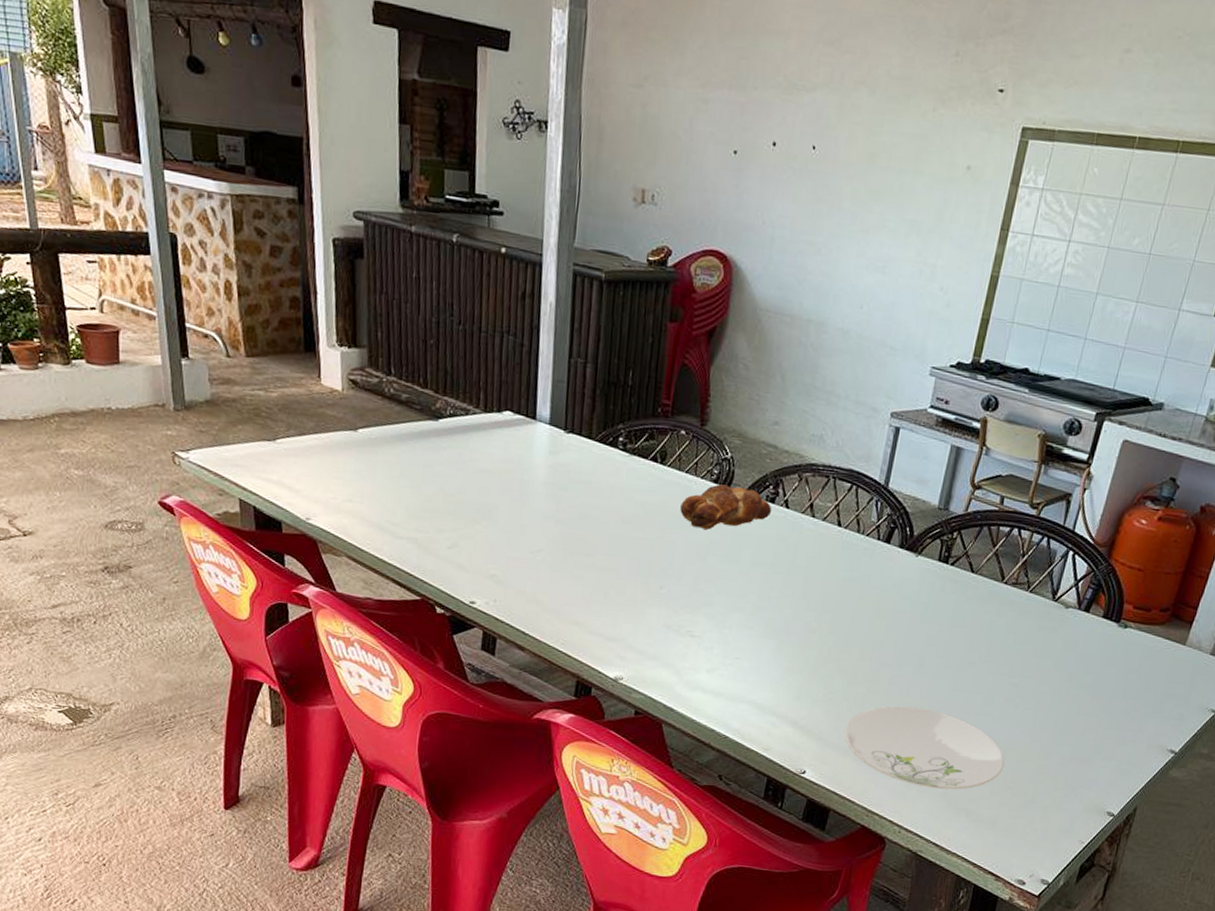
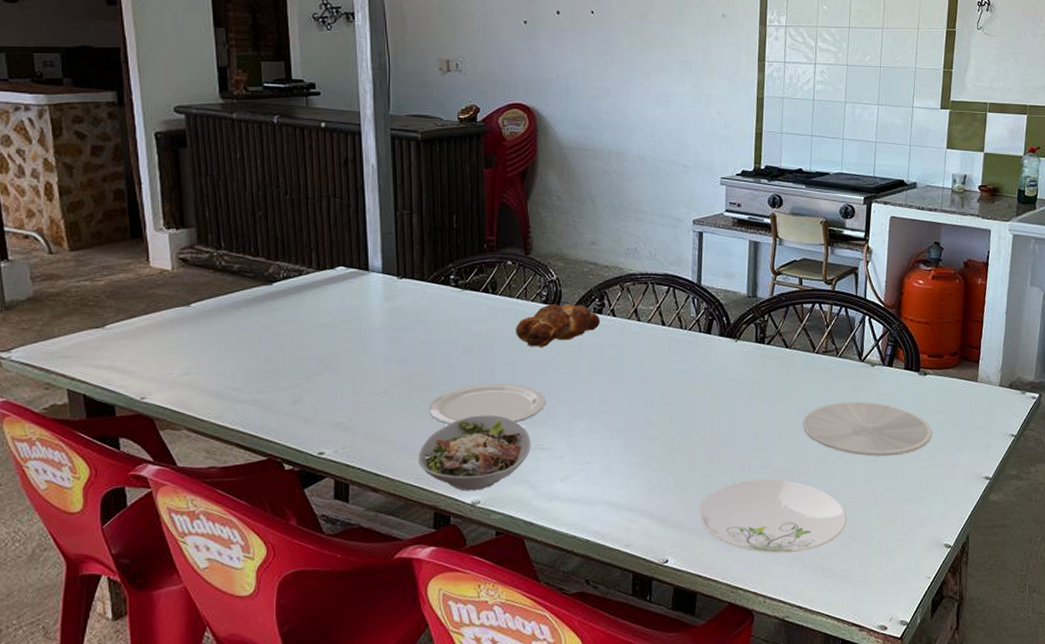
salad: none [566,589,682,667] -> present [418,414,531,492]
plate: none [581,558,703,604] -> present [428,383,546,425]
plate: none [974,641,1120,710] -> present [803,401,932,457]

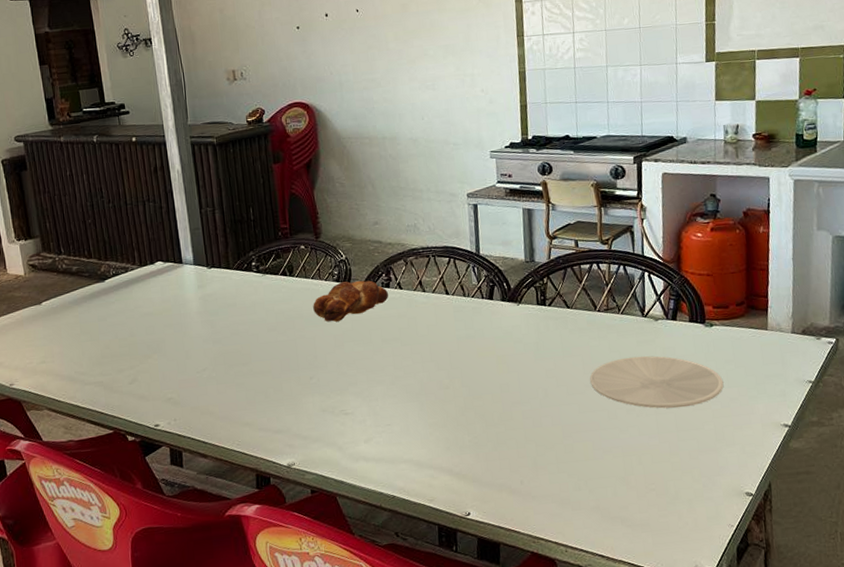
salad: present [418,414,531,492] -> none [238,385,336,455]
plate: present [428,383,546,425] -> none [243,356,346,396]
plate: present [698,478,847,554] -> none [494,433,642,505]

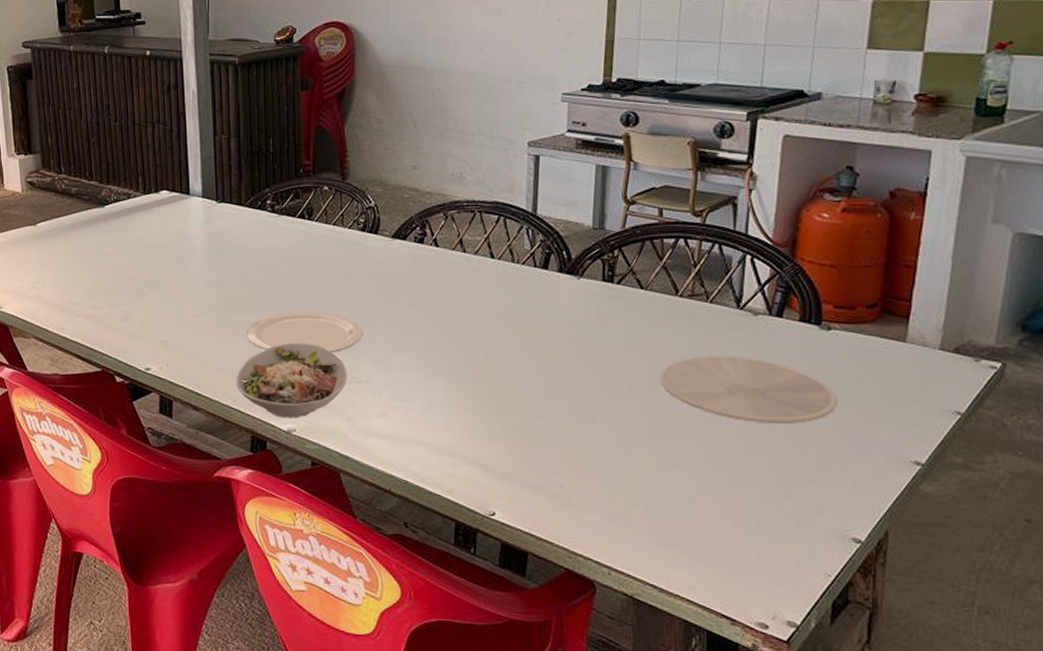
salad: none [238,385,336,455] -> present [236,342,348,418]
plate: none [243,356,346,396] -> present [246,311,363,352]
bread loaf: present [313,280,389,322] -> none [332,232,422,276]

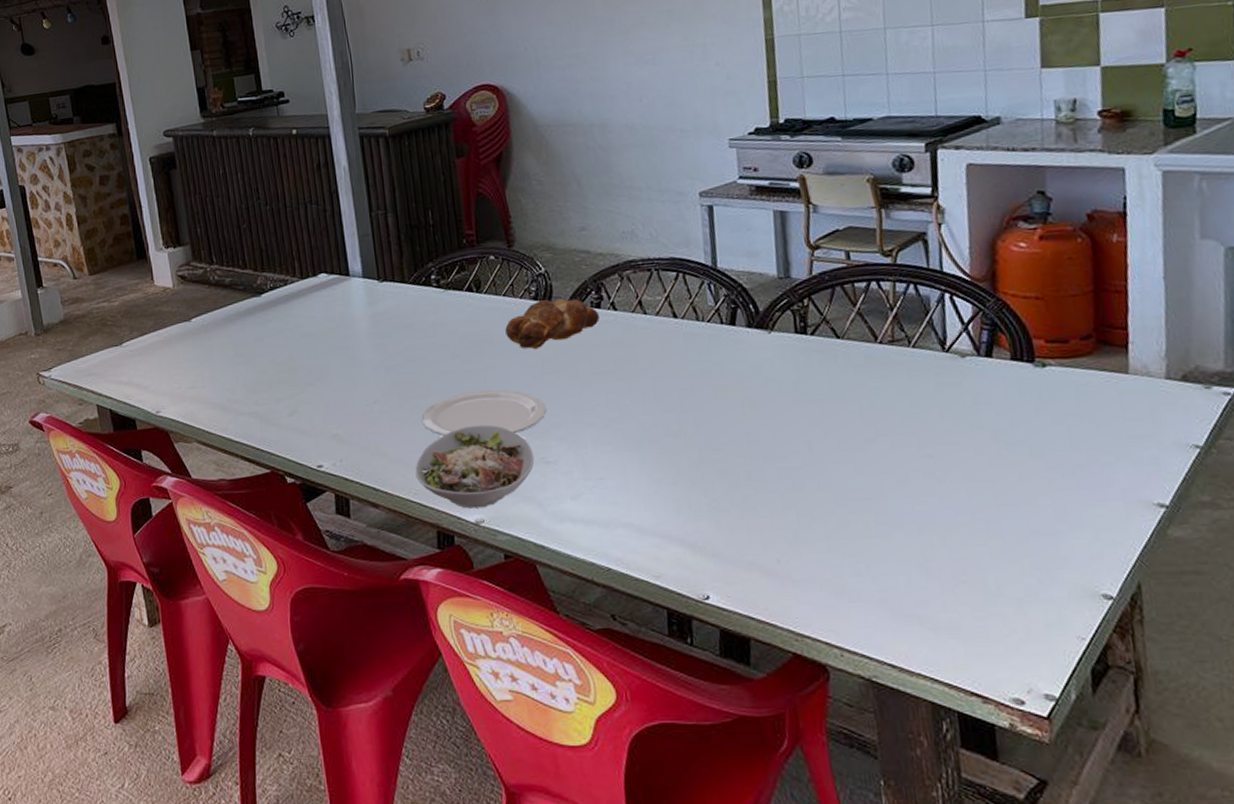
bread loaf: none [332,232,422,276] -> present [505,298,600,349]
plate: present [661,355,838,425] -> none [870,403,1065,475]

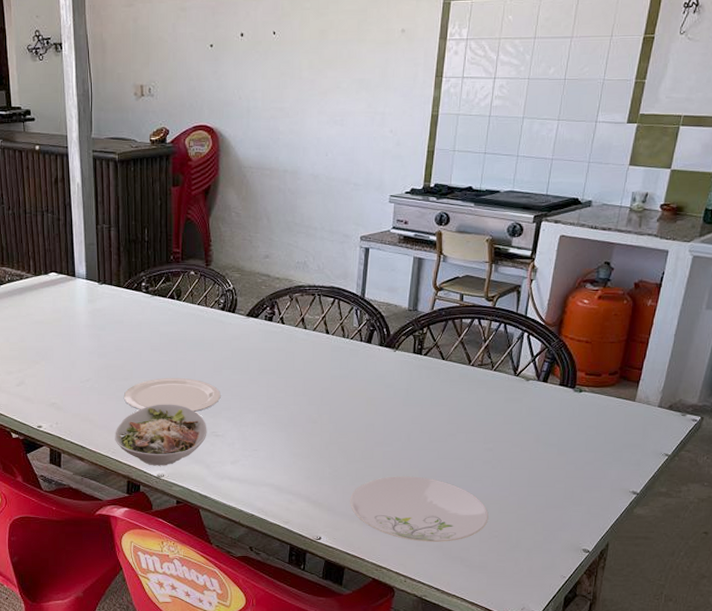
bread loaf: present [505,298,600,349] -> none [196,311,271,348]
plate: none [741,501,948,595] -> present [350,476,489,542]

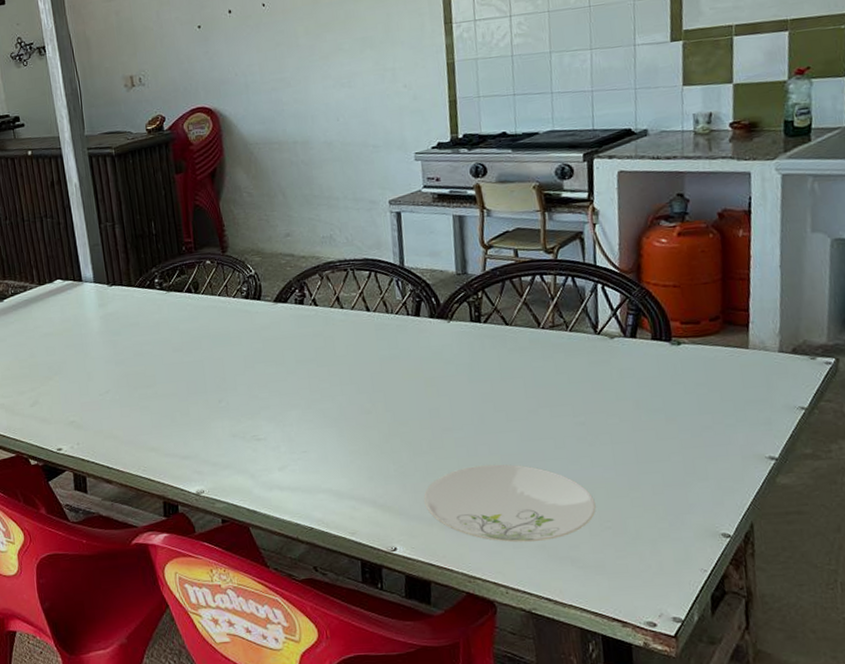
salad: present [115,404,207,466] -> none [143,408,247,482]
plate: present [123,377,221,412] -> none [148,378,257,420]

